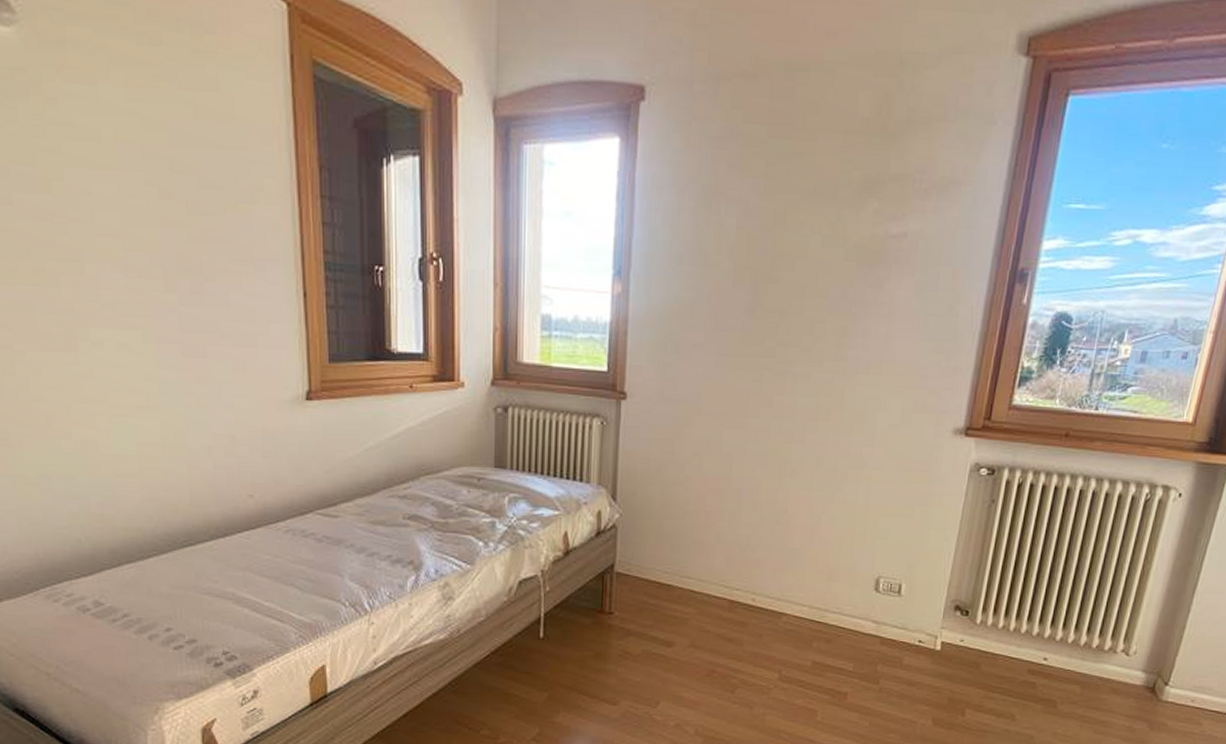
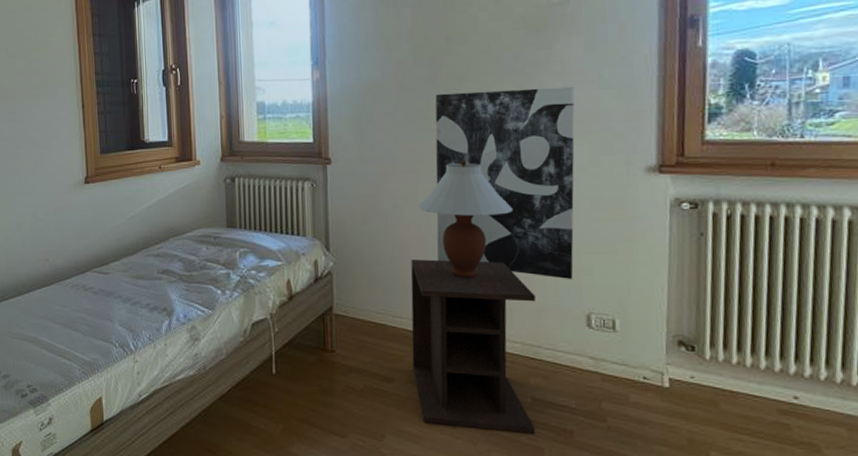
nightstand: none [696,515,829,697] -> present [411,259,536,434]
table lamp: none [720,407,819,538] -> present [418,161,513,279]
wall art: none [733,327,899,543] -> present [435,86,575,280]

